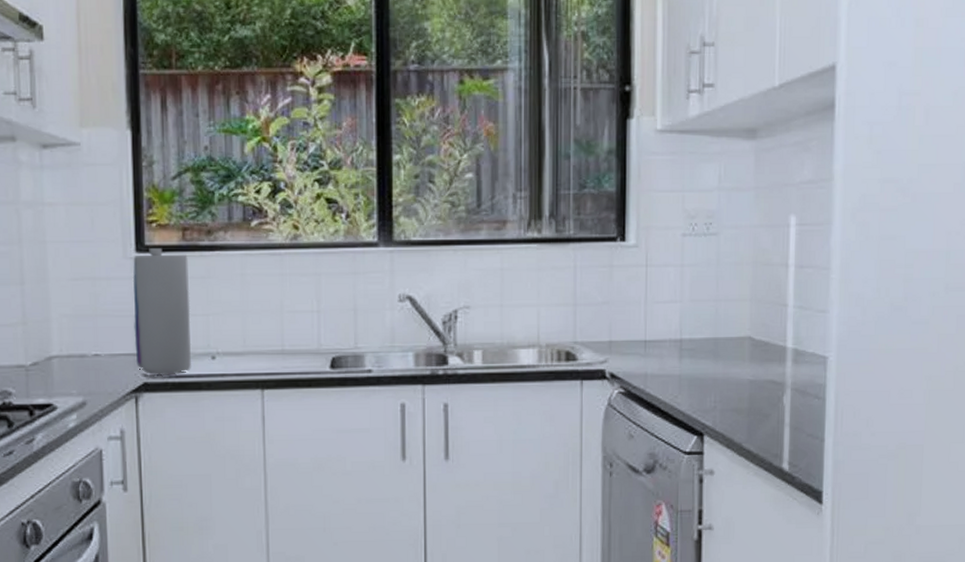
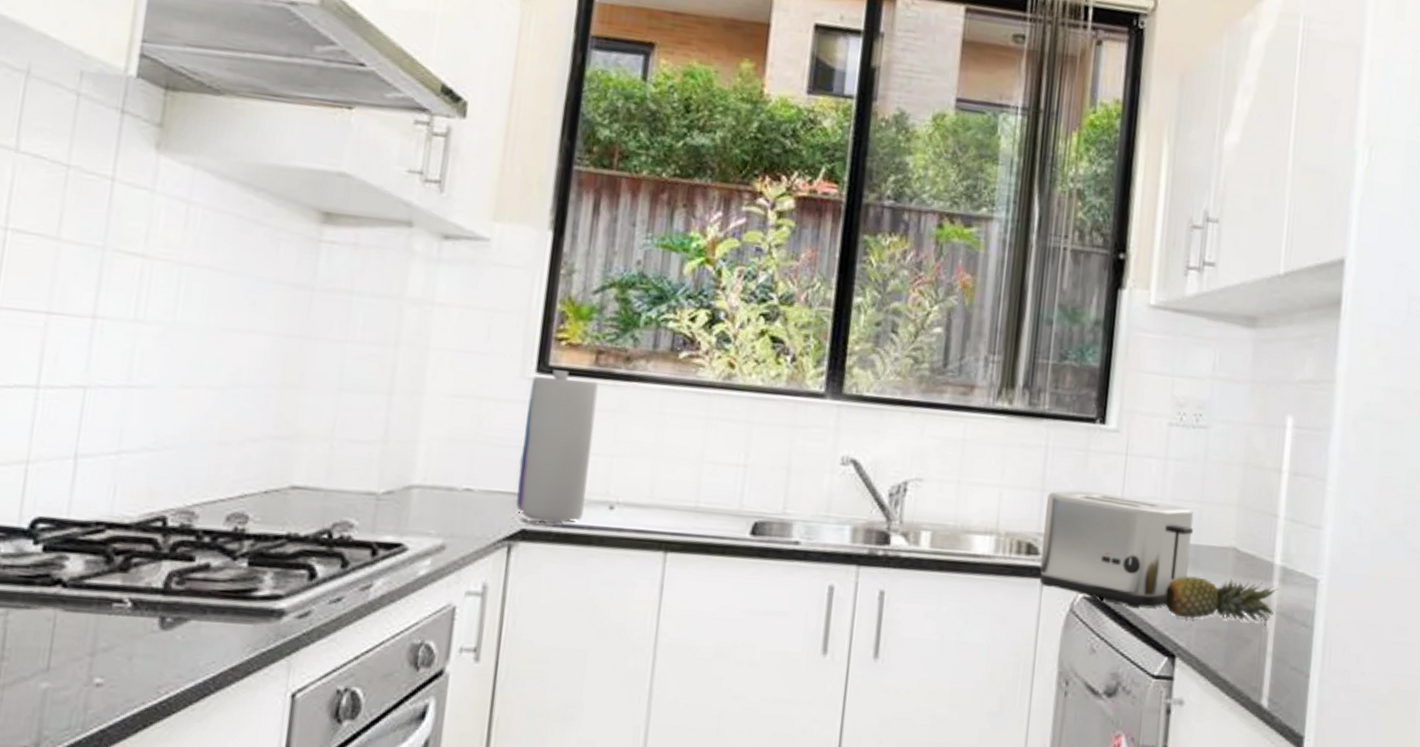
toaster: none [578,301,712,397] -> present [1039,491,1194,608]
fruit: none [690,364,792,402] -> present [1164,576,1279,626]

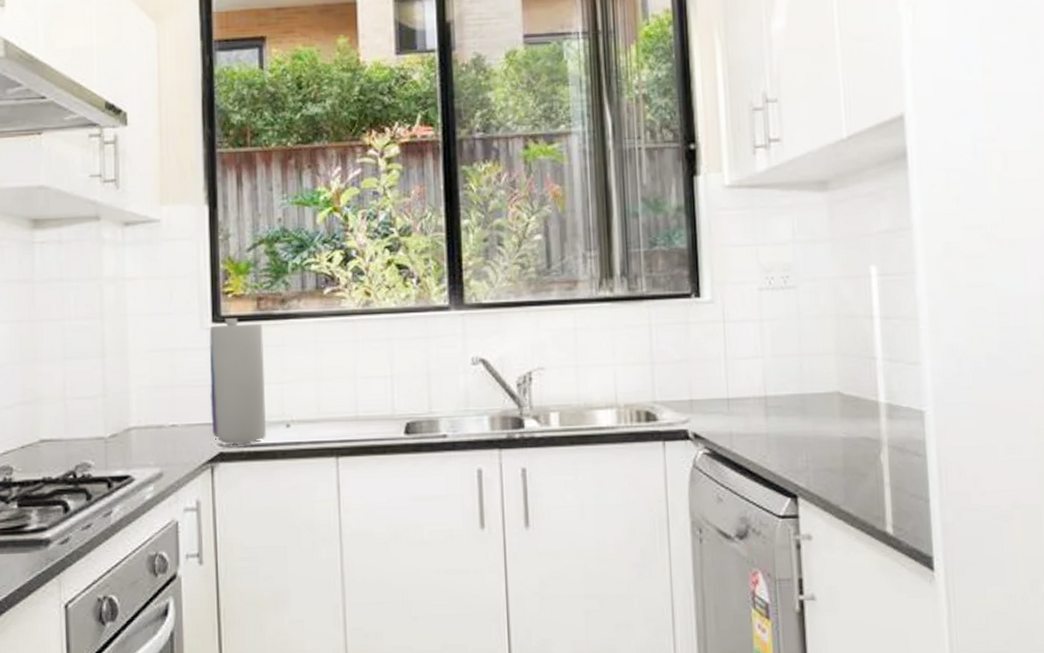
toaster: present [1039,491,1194,608] -> none [656,358,798,457]
fruit: present [1164,576,1279,626] -> none [778,420,888,461]

